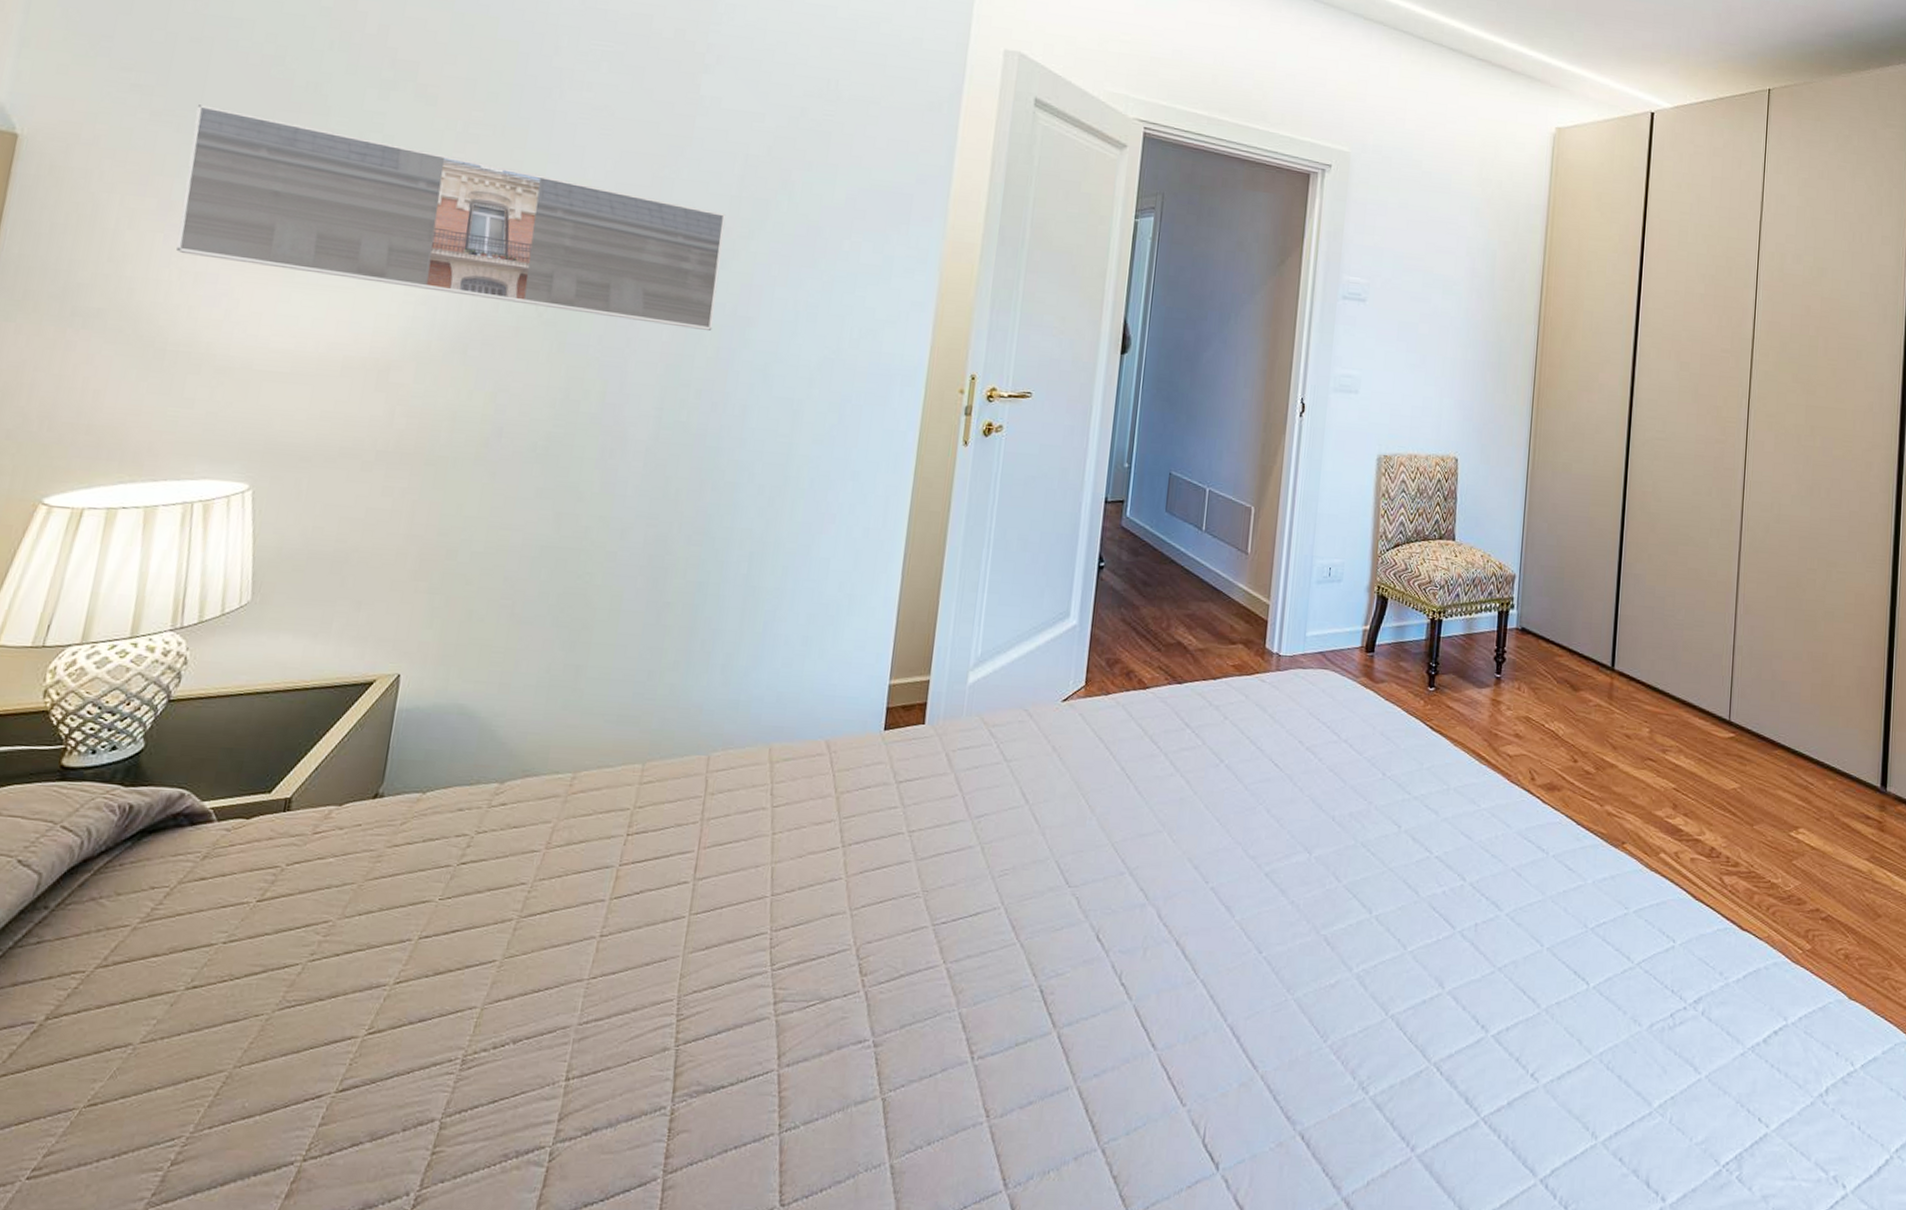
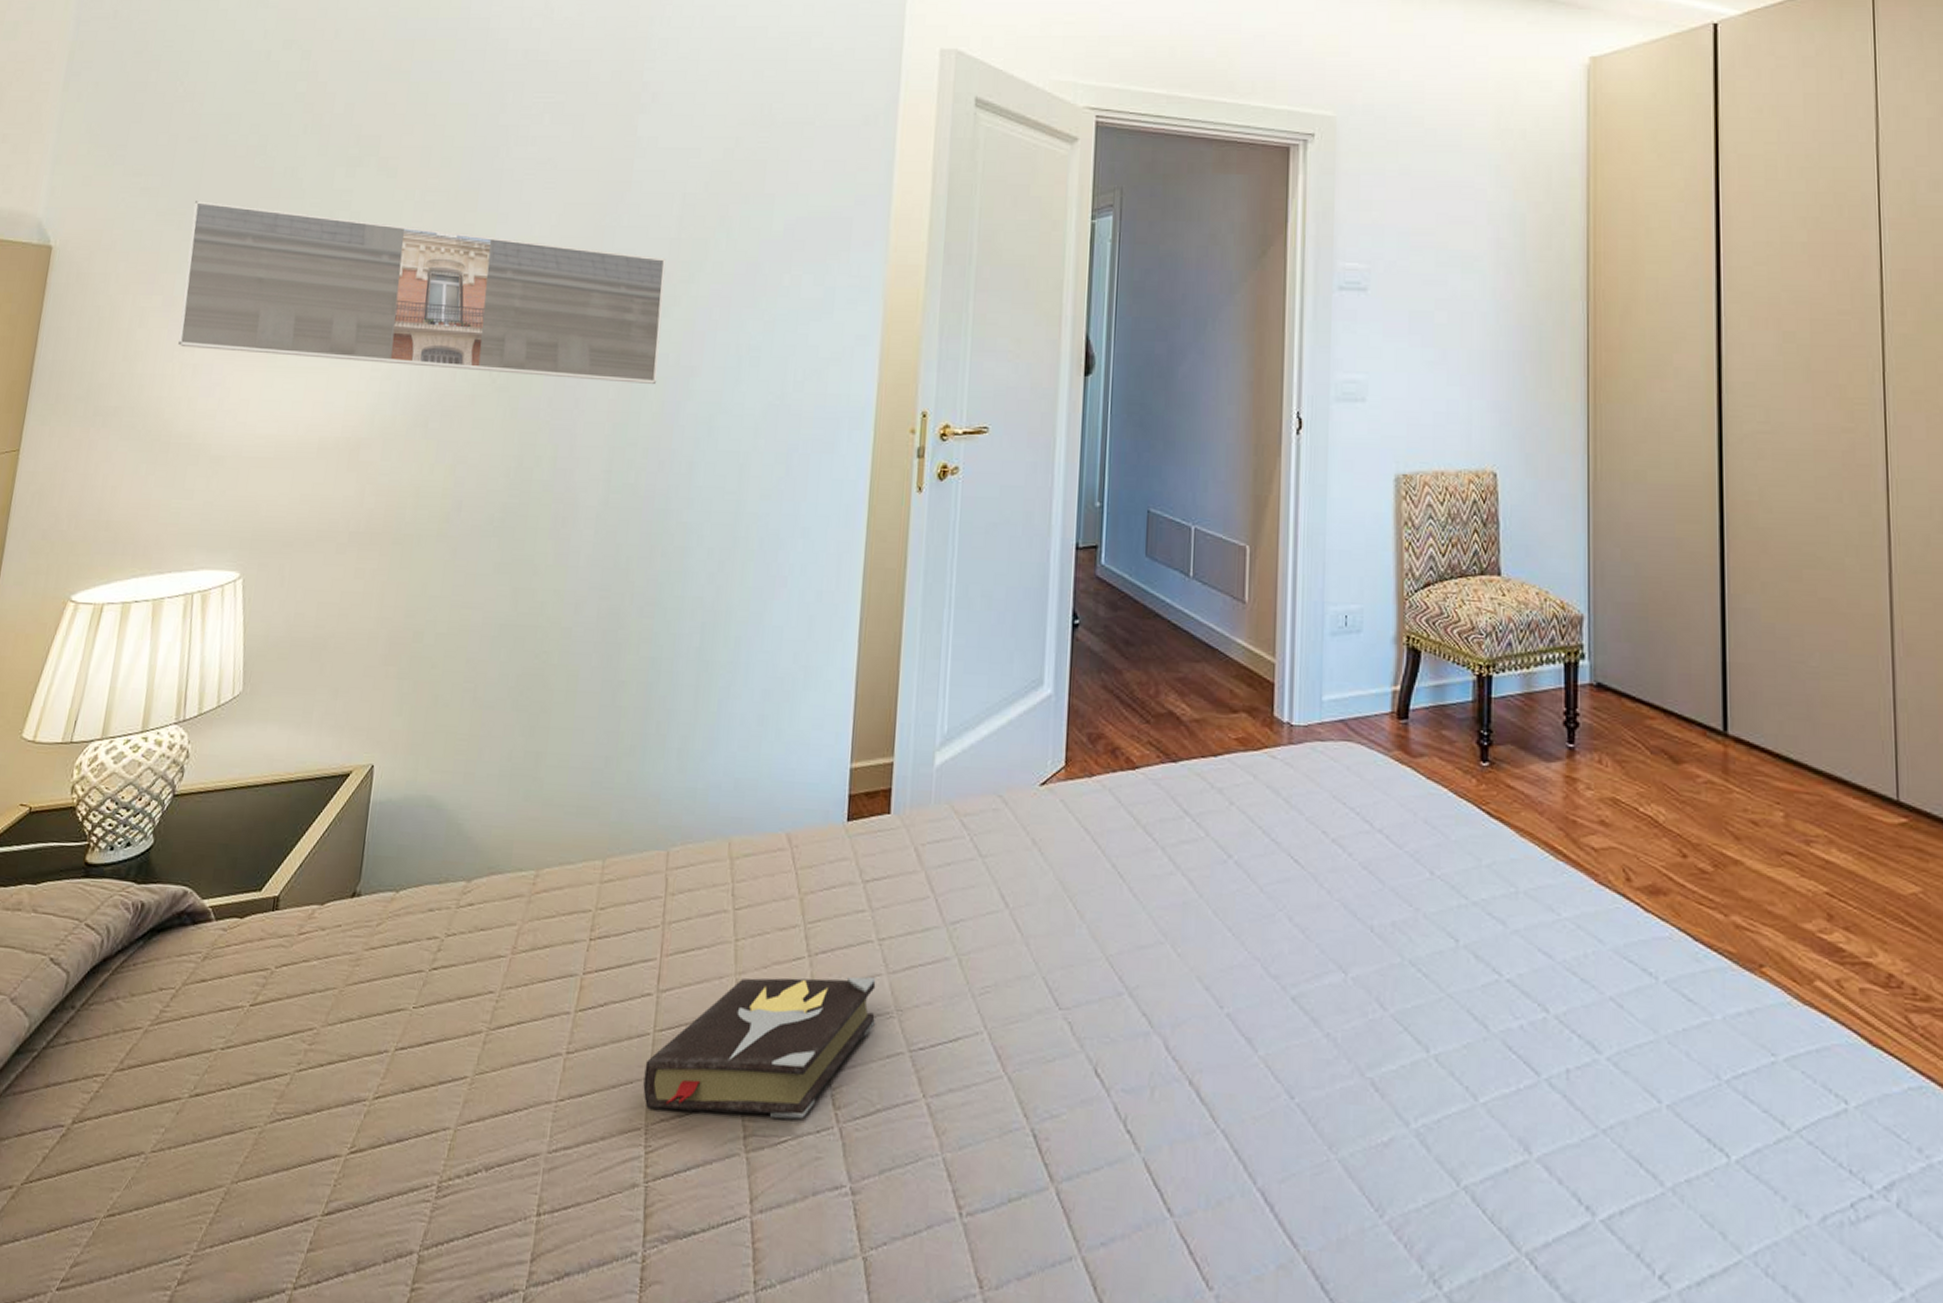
hardback book: none [676,863,905,986] -> present [643,976,876,1120]

